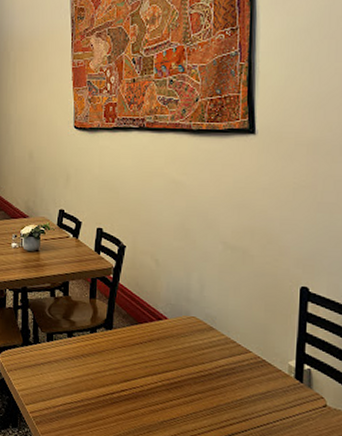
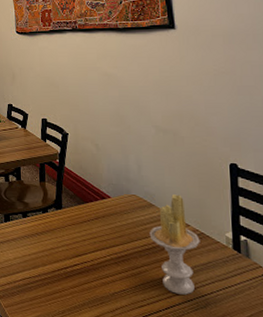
candle: none [207,318,261,425] -> present [149,194,200,295]

